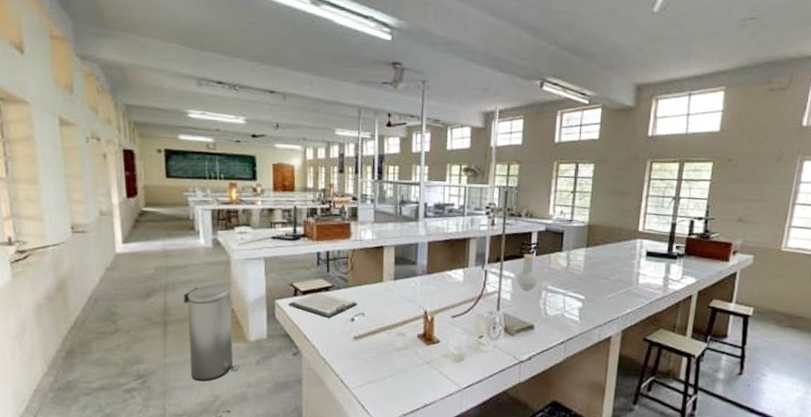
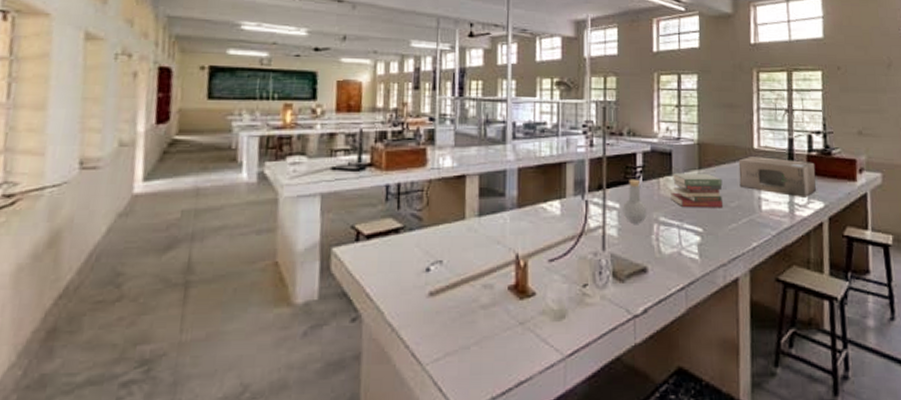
pedal bin: present [183,285,240,382] -> none [213,231,280,365]
clipboard: present [288,292,358,318] -> none [347,236,434,268]
books: none [559,249,607,280] -> present [670,172,724,208]
cardboard box: none [621,237,693,275] -> present [738,155,816,199]

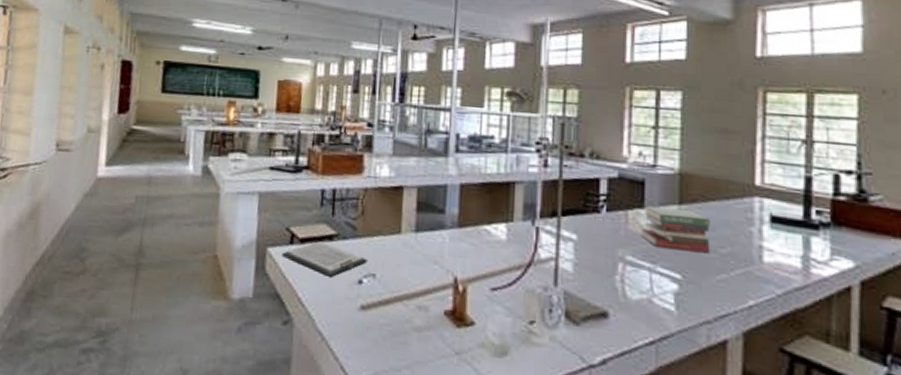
clipboard: none [347,236,434,268] -> present [282,241,368,277]
flask: present [622,179,647,224] -> none [580,208,610,261]
cardboard box: present [738,155,816,199] -> none [733,194,844,254]

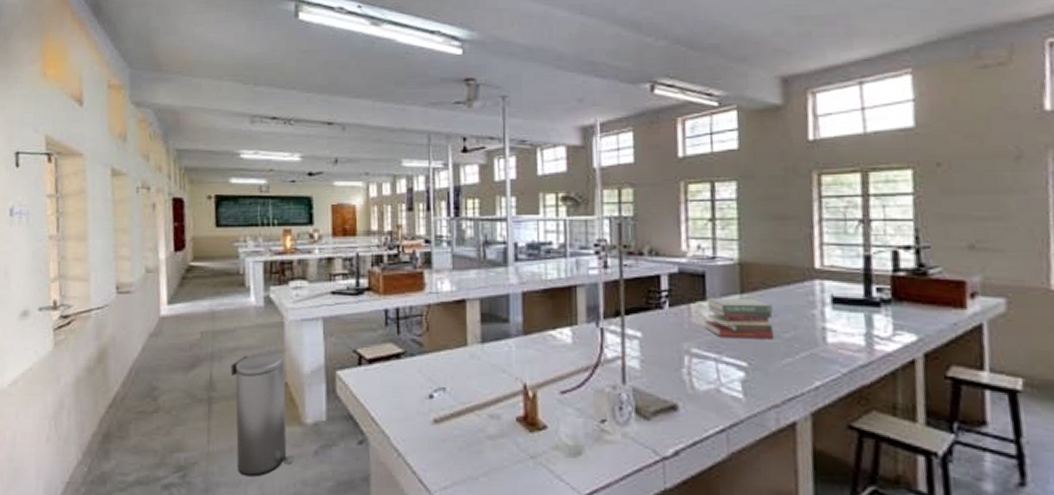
pedal bin: none [158,222,218,349] -> present [230,352,294,477]
clipboard: present [282,241,368,277] -> none [351,360,436,394]

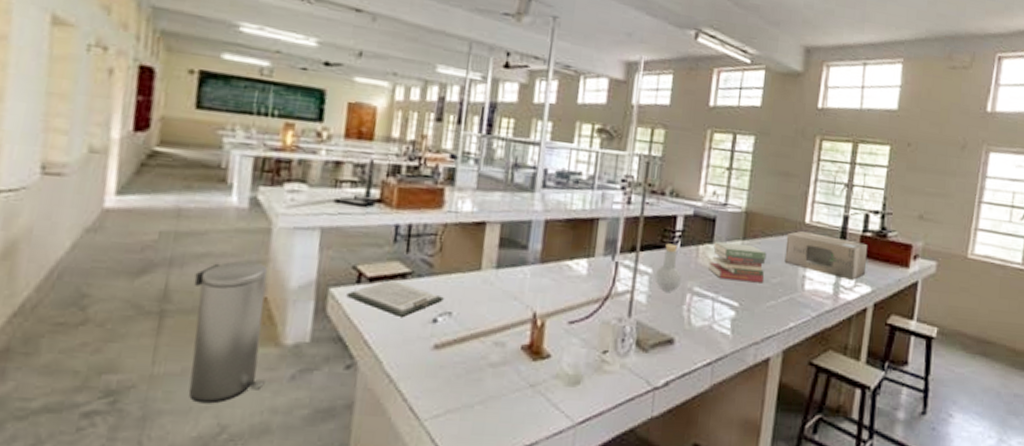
clipboard: none [351,360,436,394] -> present [346,280,444,317]
flask: none [645,304,676,355] -> present [654,243,681,292]
cardboard box: none [794,277,905,330] -> present [784,230,868,282]

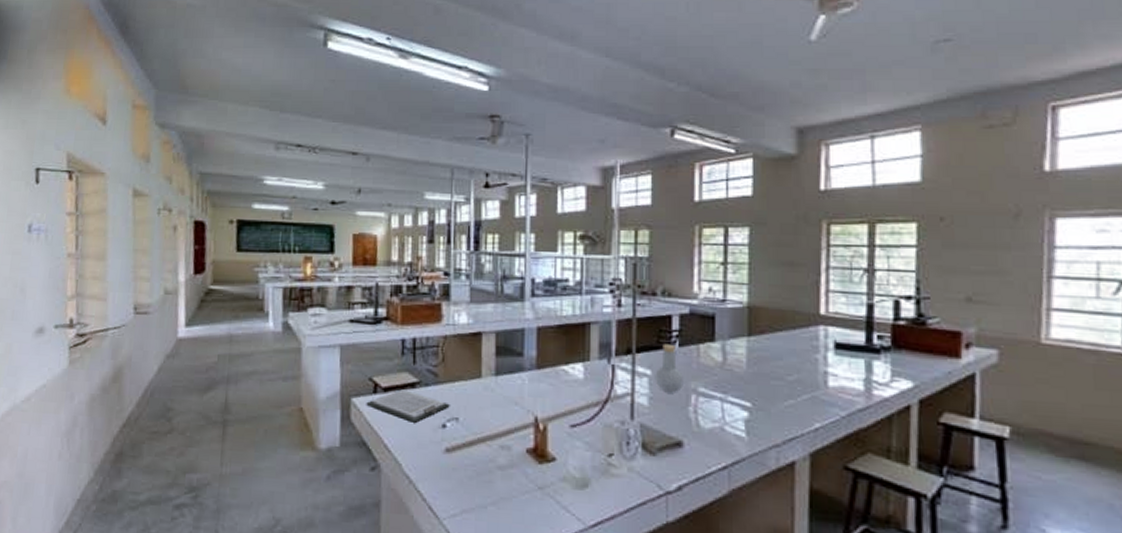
pedal bin: present [188,261,268,404] -> none [246,377,307,500]
books: present [708,240,767,283] -> none [712,338,779,381]
cardboard box: present [784,230,868,282] -> none [799,322,904,376]

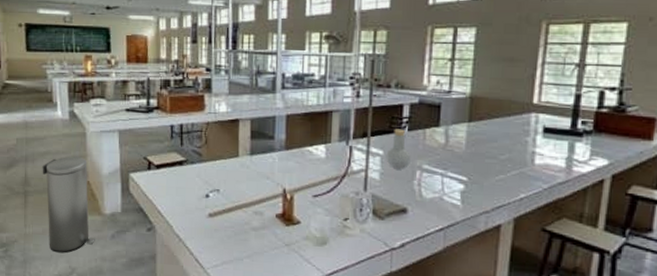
pedal bin: none [246,377,307,500] -> present [42,157,95,253]
clipboard: present [366,389,450,423] -> none [142,166,212,193]

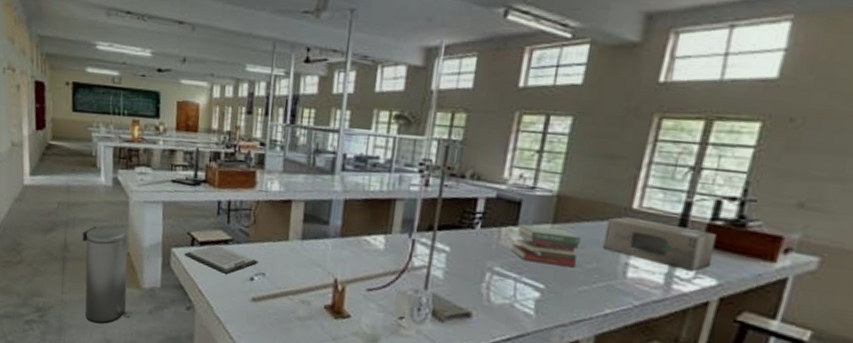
clipboard: none [142,166,212,193] -> present [184,244,258,274]
flask: present [386,129,411,170] -> none [452,224,481,270]
books: none [436,124,494,160] -> present [511,223,581,268]
cardboard box: none [512,110,604,155] -> present [602,216,718,273]

